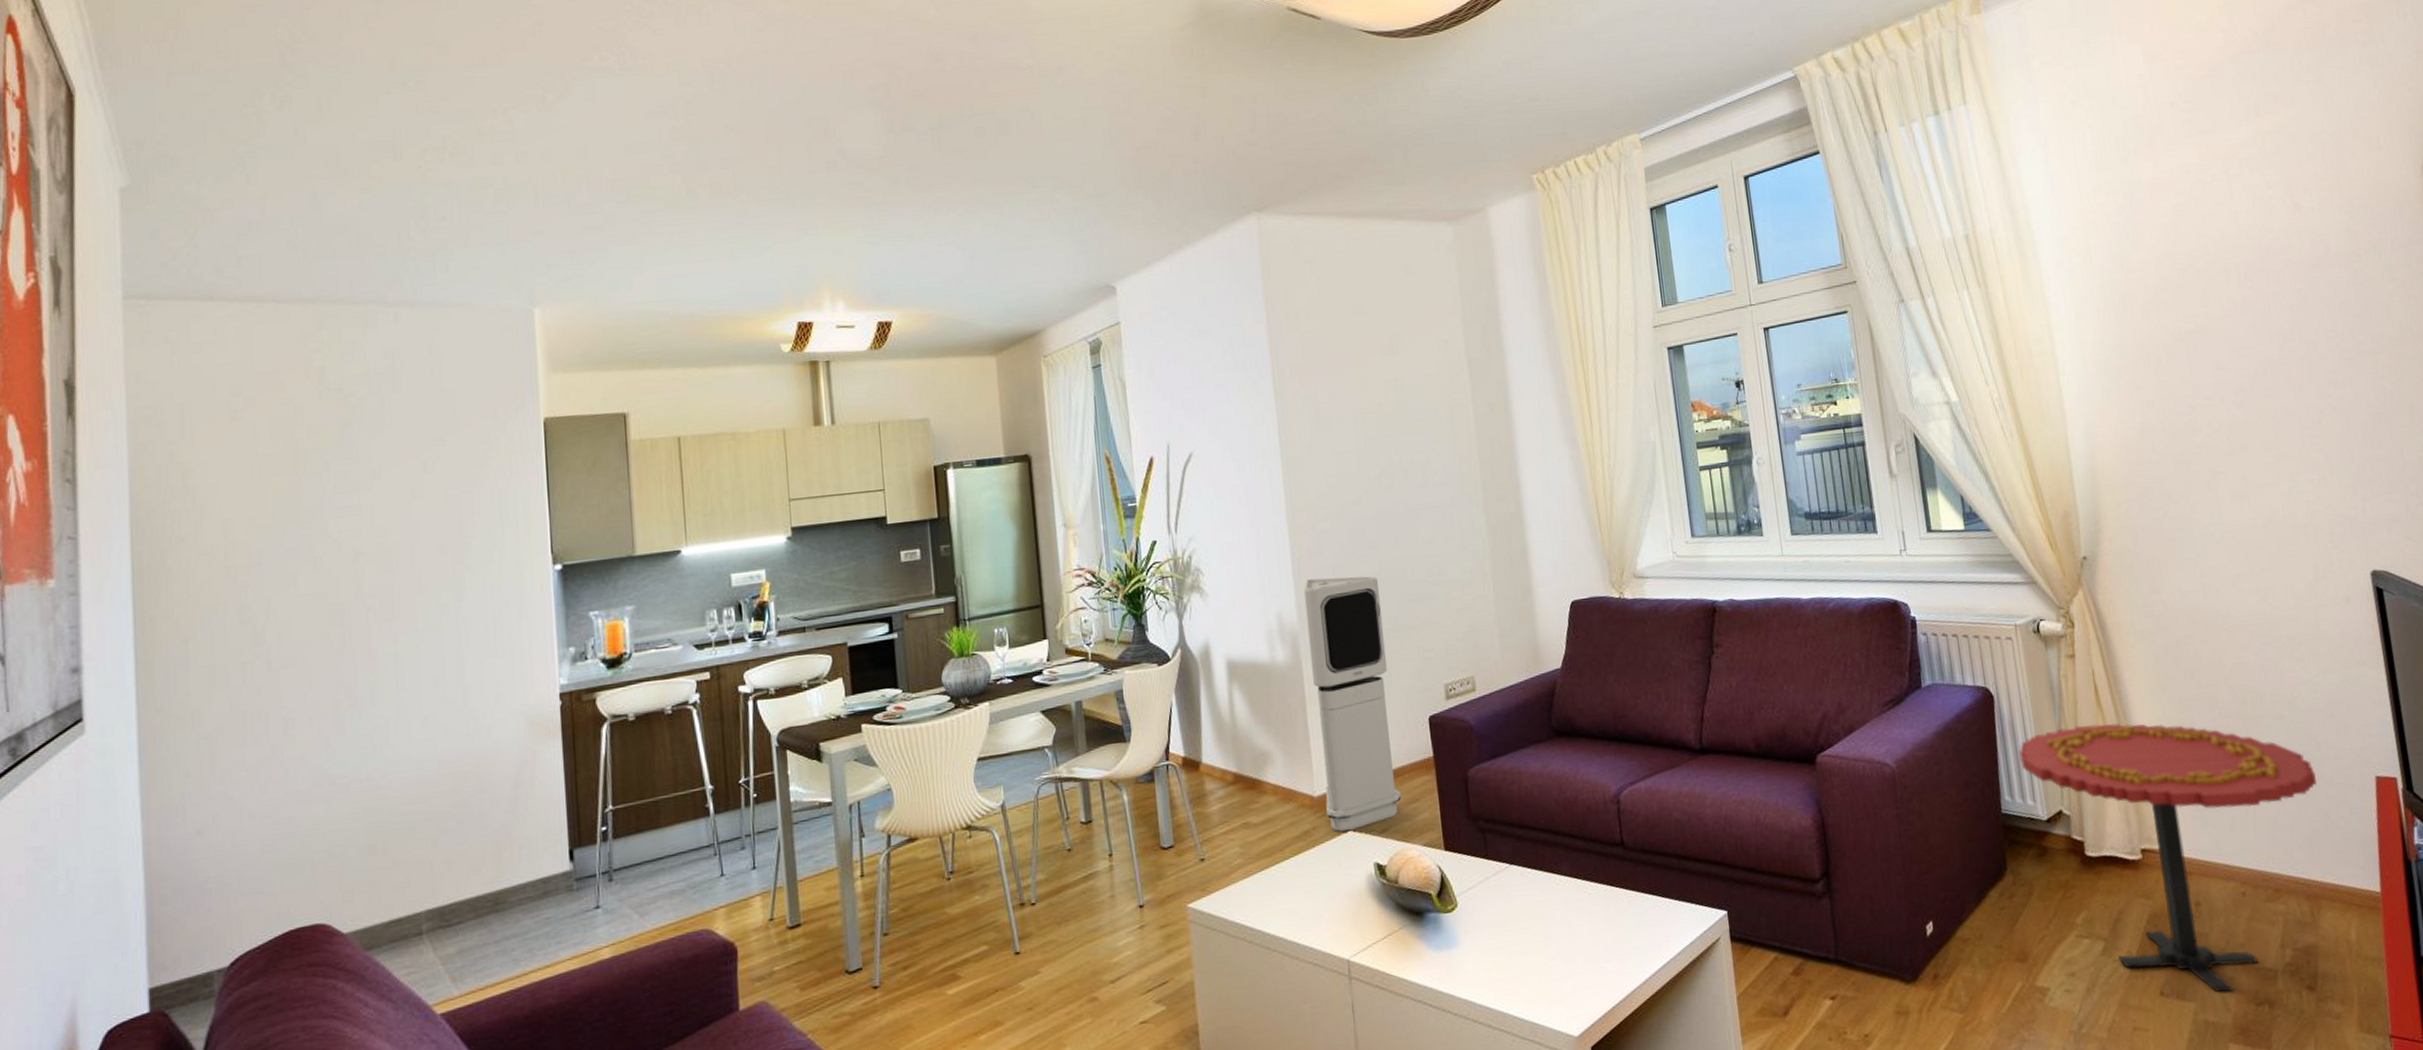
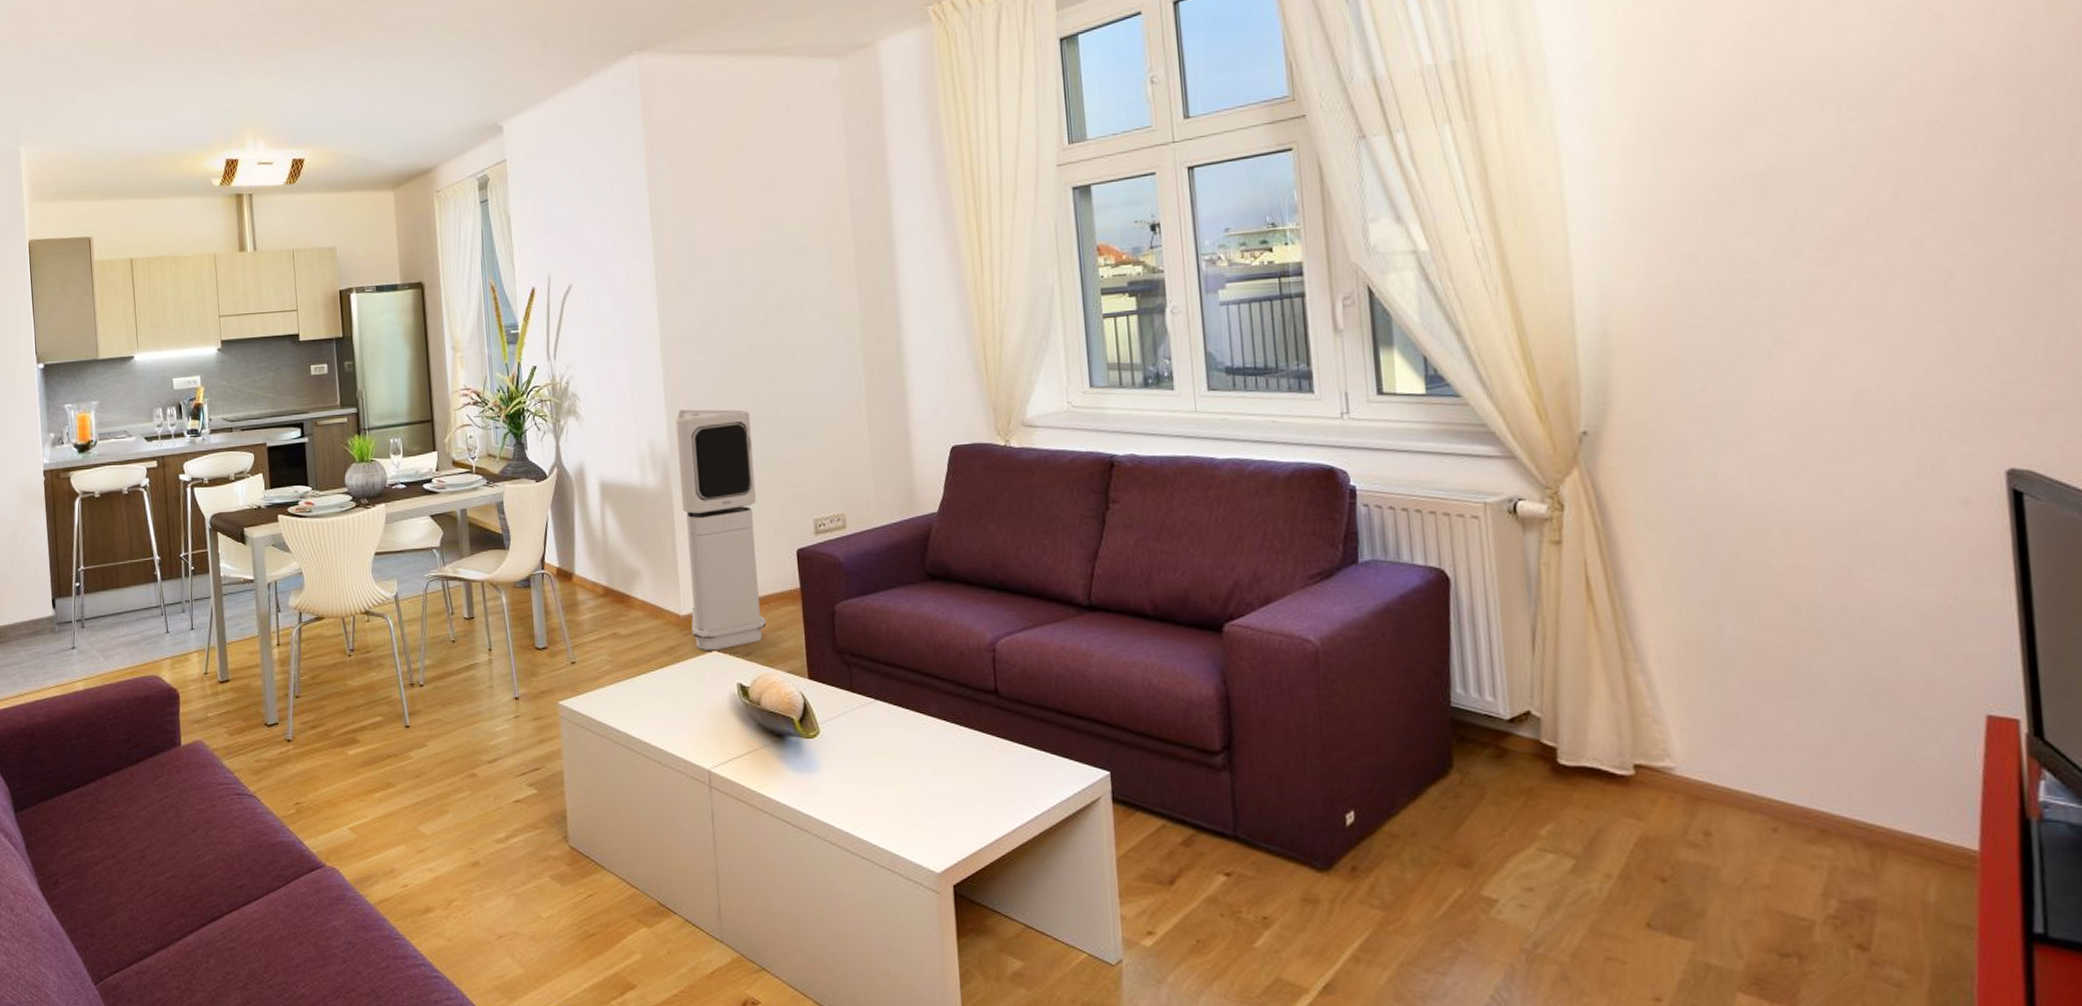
side table: present [2019,723,2317,993] -> none [1478,620,1895,936]

